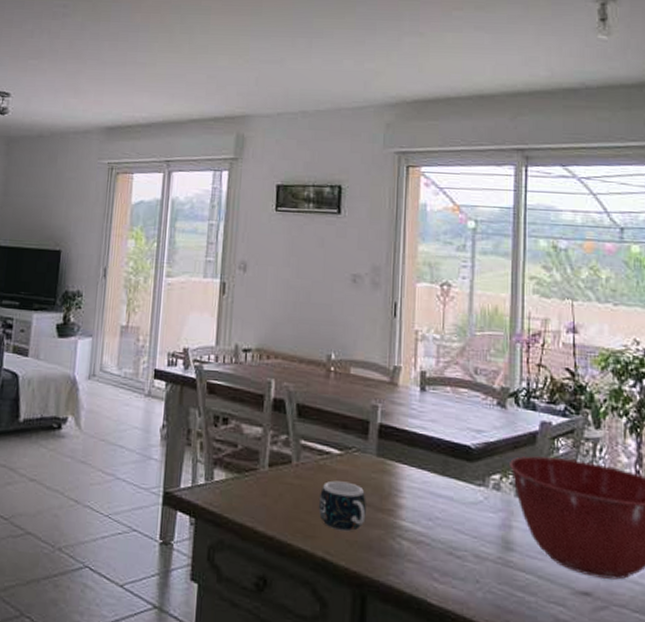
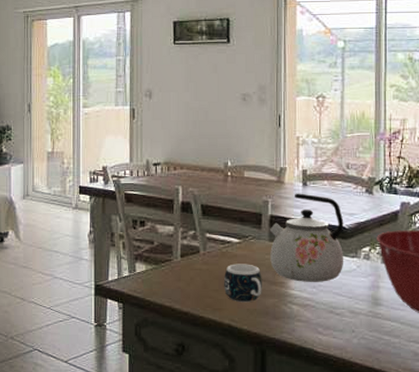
kettle: none [377,399,470,514] -> present [269,193,344,282]

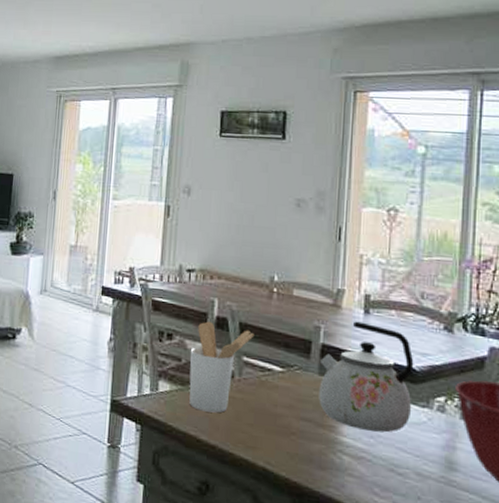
utensil holder: none [161,207,214,284] -> present [189,321,255,413]
mug: present [223,264,262,303] -> none [259,396,308,445]

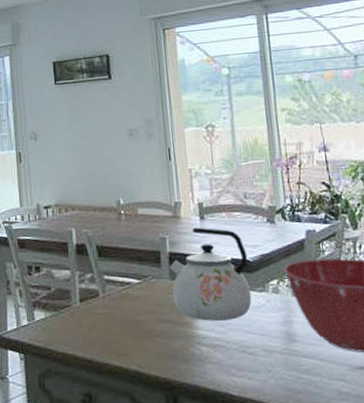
utensil holder: present [189,321,255,413] -> none [57,249,111,331]

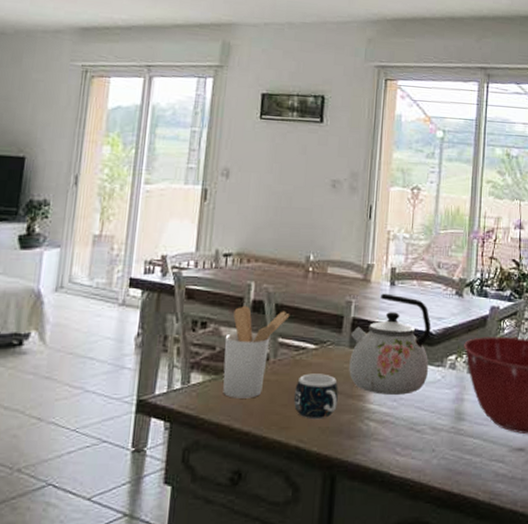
utensil holder: none [57,249,111,331] -> present [223,306,290,398]
mug: none [126,305,168,347] -> present [293,373,339,420]

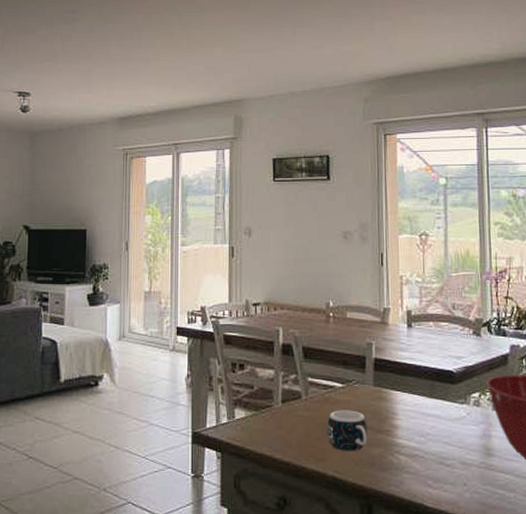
utensil holder: present [223,306,290,398] -> none [261,349,316,432]
kettle: present [349,293,431,395] -> none [373,335,453,430]

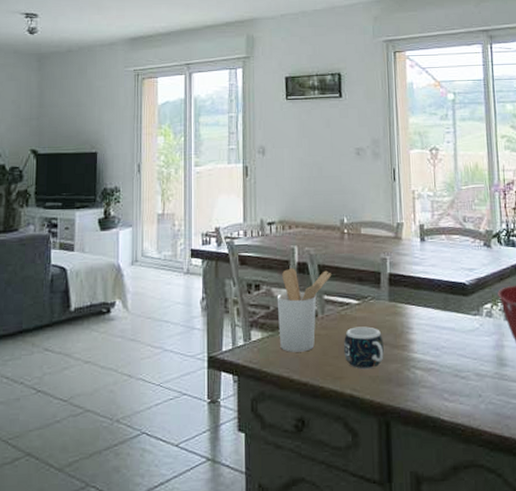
utensil holder: none [261,349,316,432] -> present [277,268,332,352]

